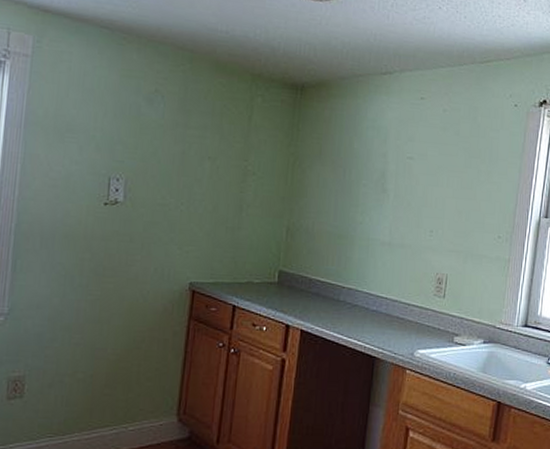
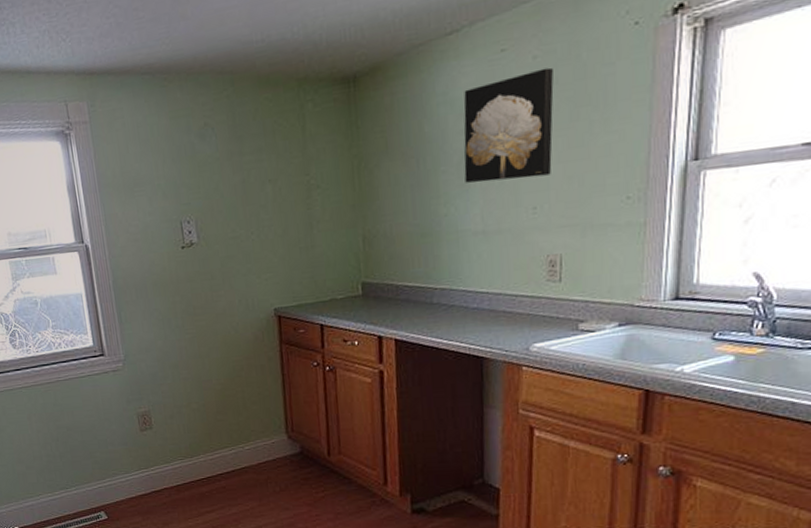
wall art: none [380,120,456,206] -> present [463,67,554,183]

